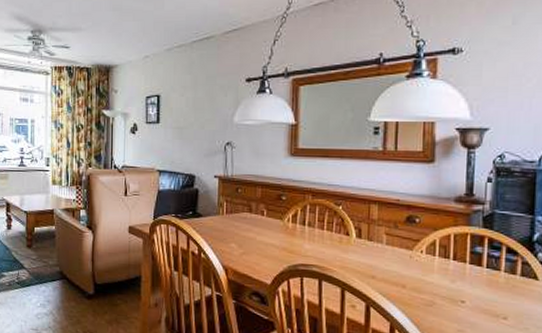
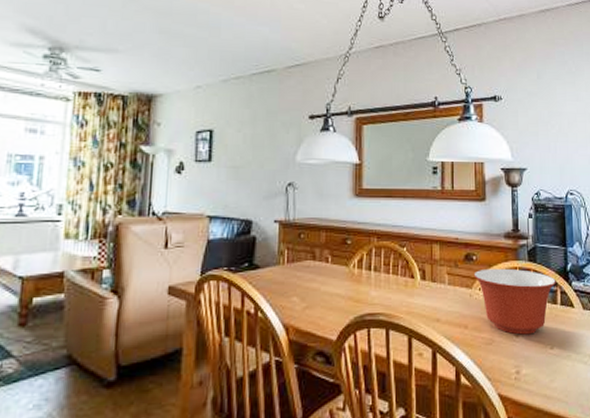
mixing bowl: none [415,232,517,302] -> present [473,268,556,335]

